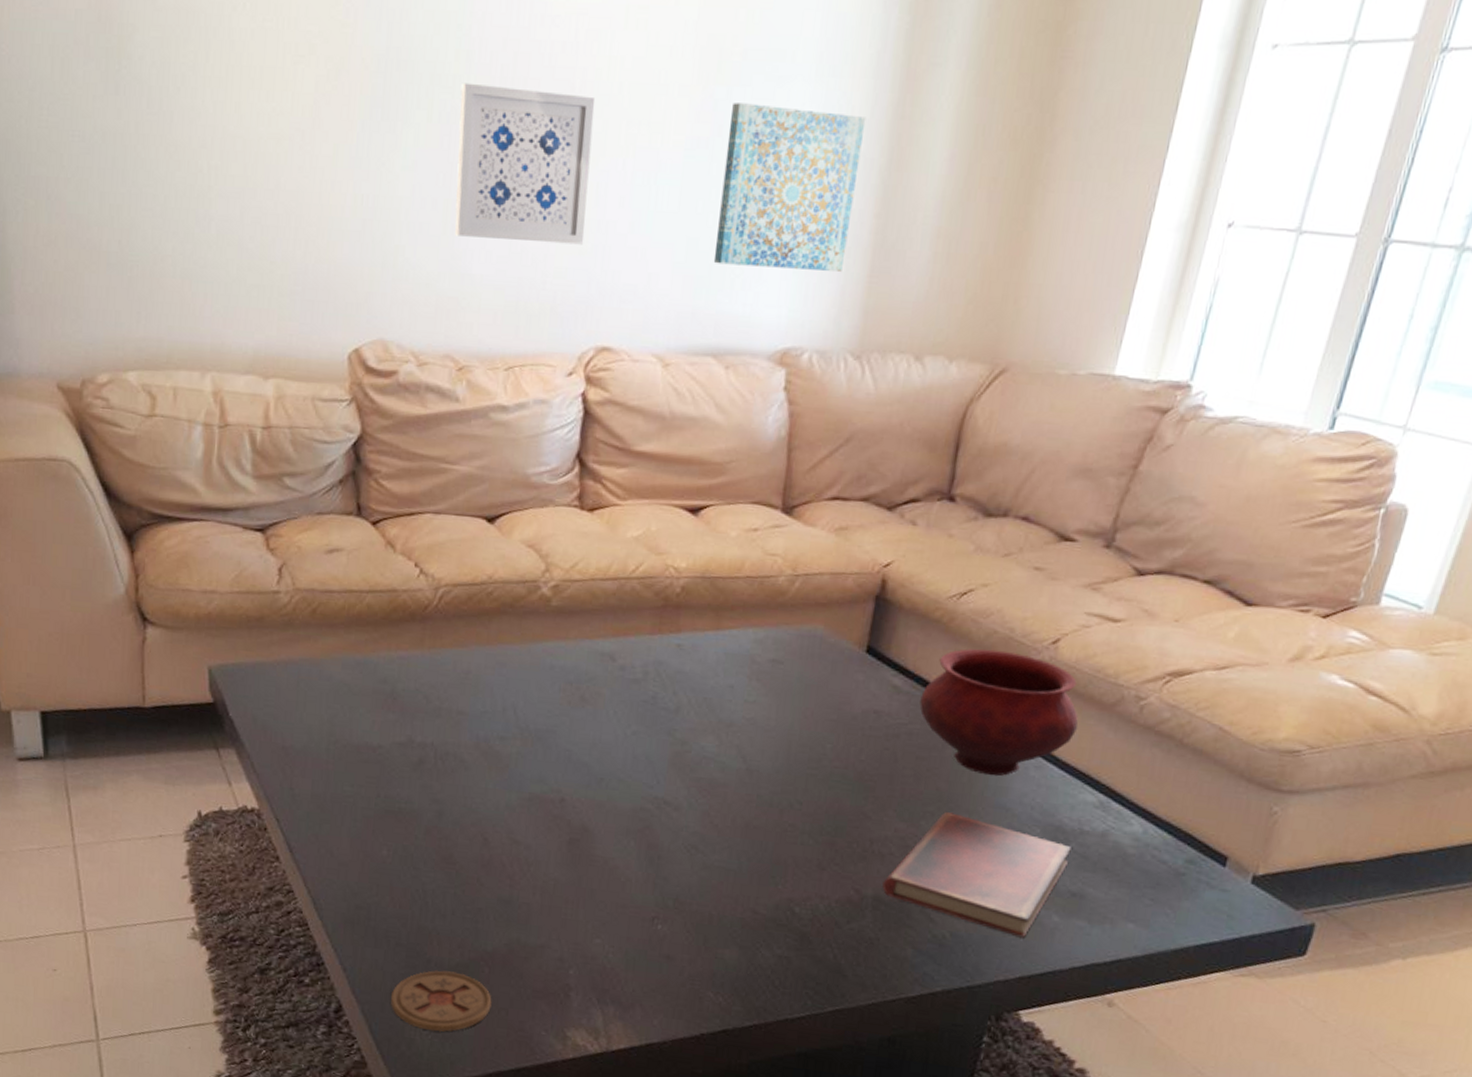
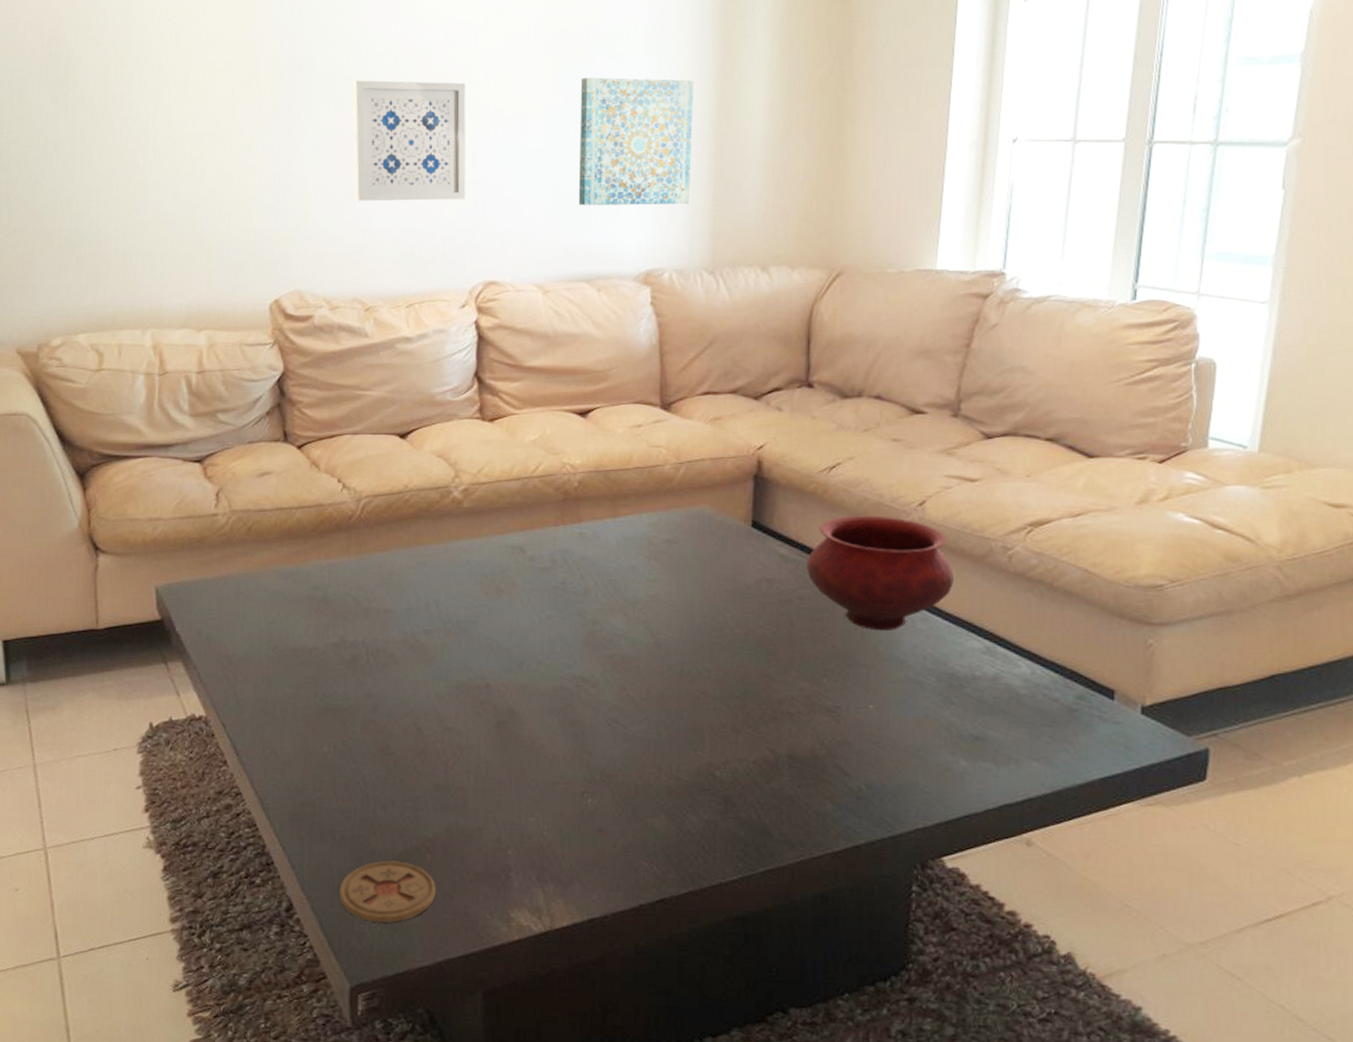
diary: present [882,812,1072,938] -> none [795,669,967,785]

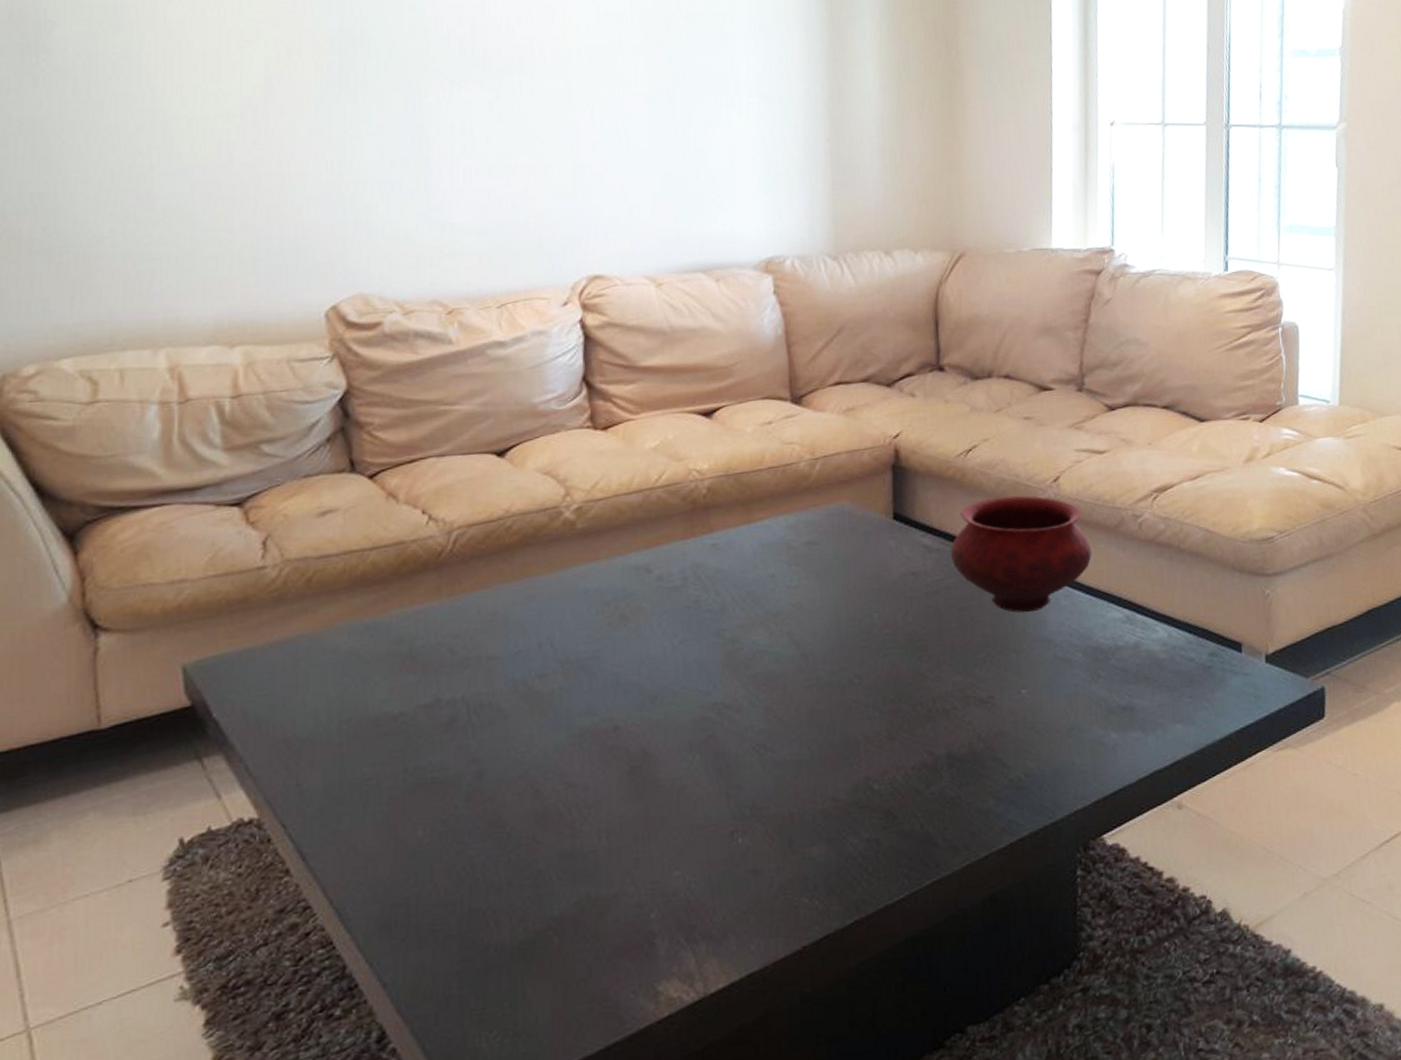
coaster: present [339,861,436,924] -> none [446,952,567,1033]
wall art: present [353,80,466,201] -> none [421,55,562,190]
wall art: present [578,77,694,206] -> none [684,57,808,192]

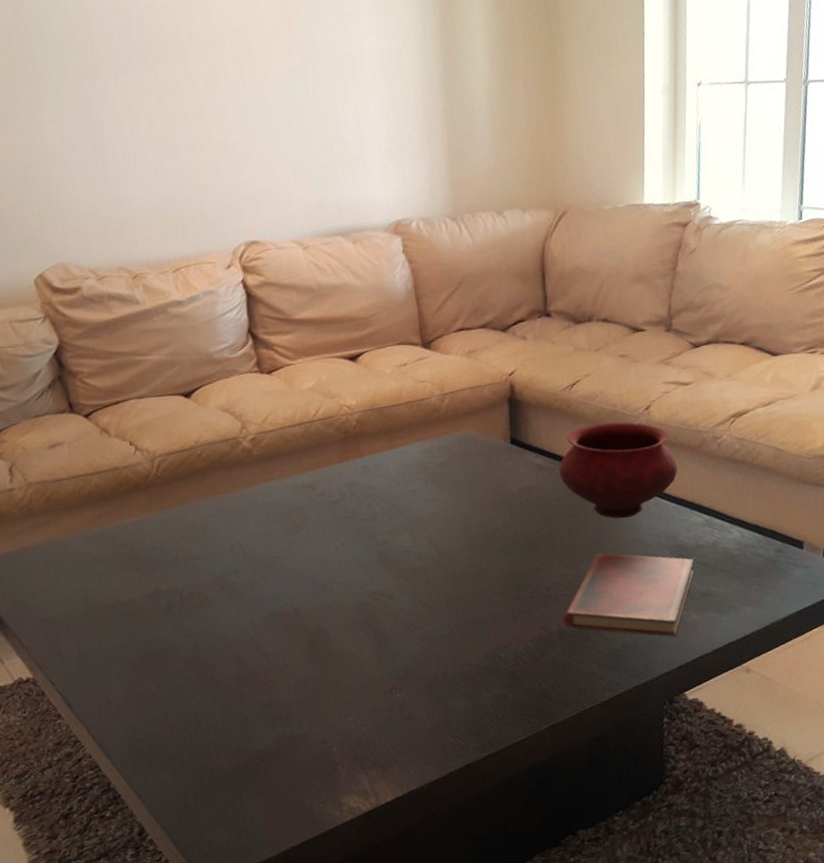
diary: none [952,655,1113,763] -> present [563,553,694,637]

